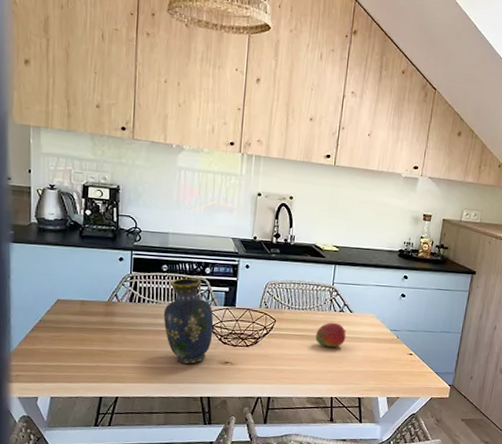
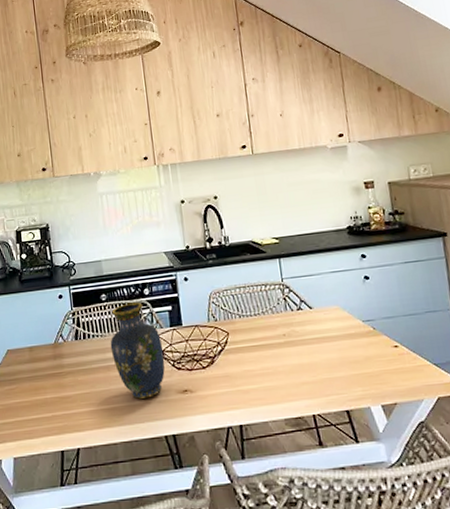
fruit: present [315,323,347,347] -> none [276,324,313,354]

